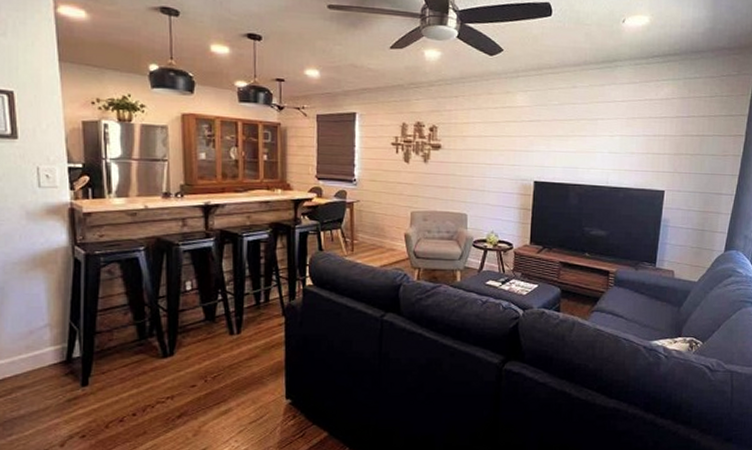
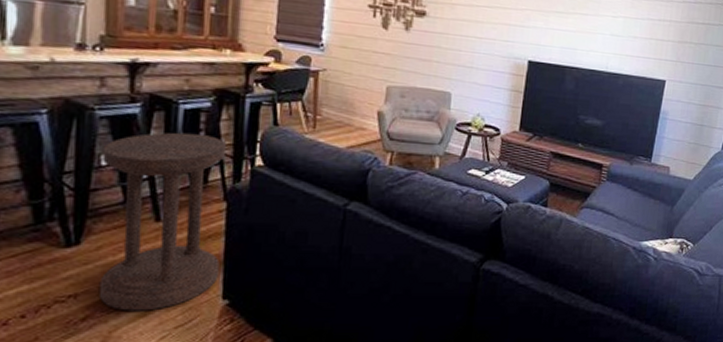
side table: none [187,260,282,410] -> present [98,132,226,311]

